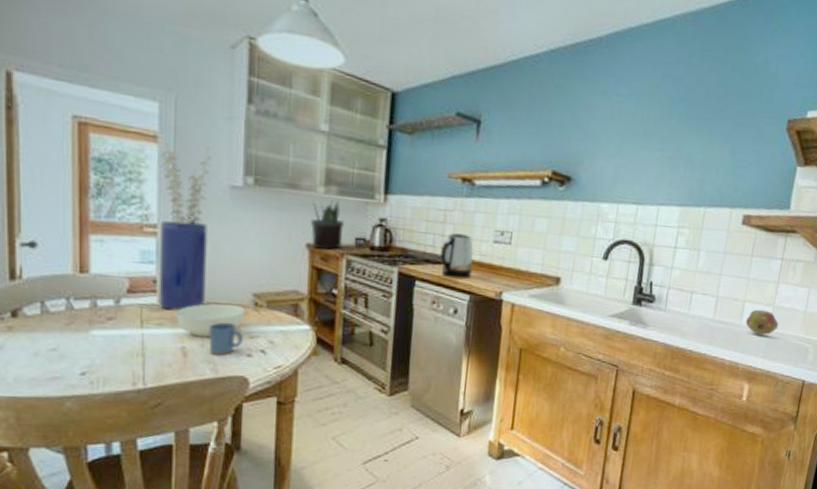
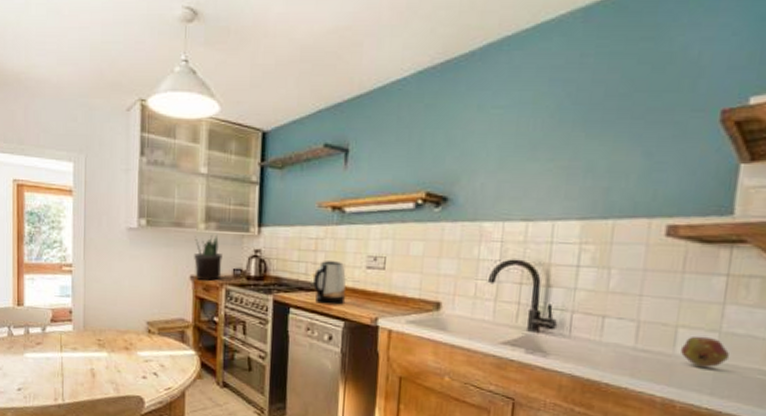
vase: present [159,142,211,311] -> none [73,195,113,337]
bowl: present [175,303,245,338] -> none [86,330,141,361]
mug: present [209,322,244,355] -> none [112,347,140,377]

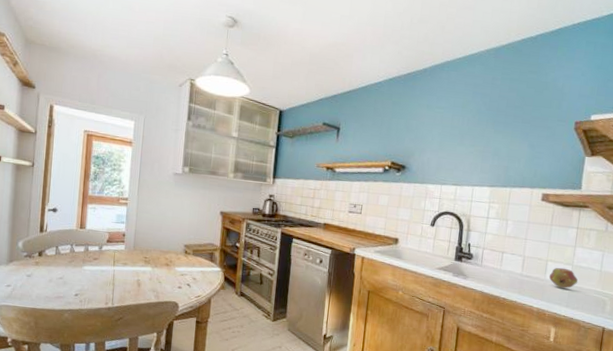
planter: present [194,234,223,281] -> none [224,182,246,216]
kettle: present [313,260,346,306] -> none [311,205,334,239]

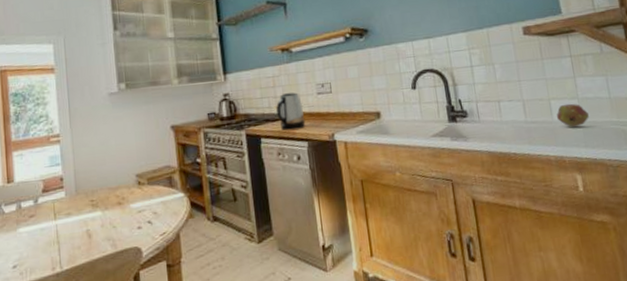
kettle: none [311,205,334,239] -> present [276,92,306,131]

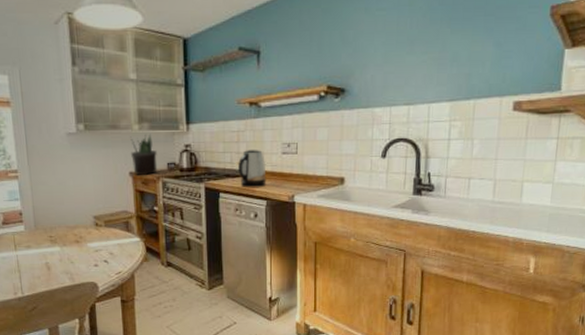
planter: none [170,86,198,128] -> present [130,133,158,175]
fruit: present [556,103,590,128] -> none [525,187,561,212]

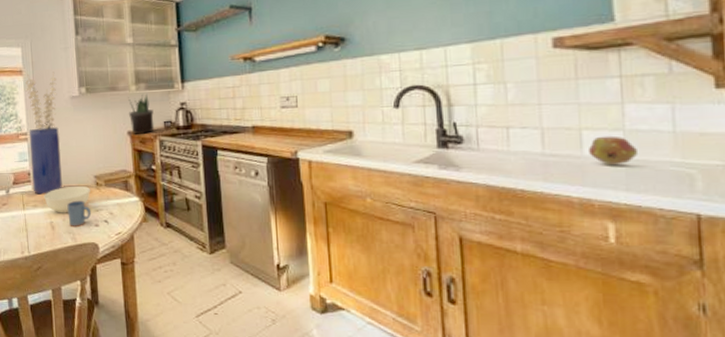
vase: none [14,105,59,235] -> present [25,71,62,195]
bowl: none [38,226,89,254] -> present [44,185,90,213]
mug: none [64,240,91,267] -> present [67,200,92,226]
kettle: present [238,149,267,188] -> none [235,104,266,145]
fruit: none [525,187,561,212] -> present [587,135,639,166]

